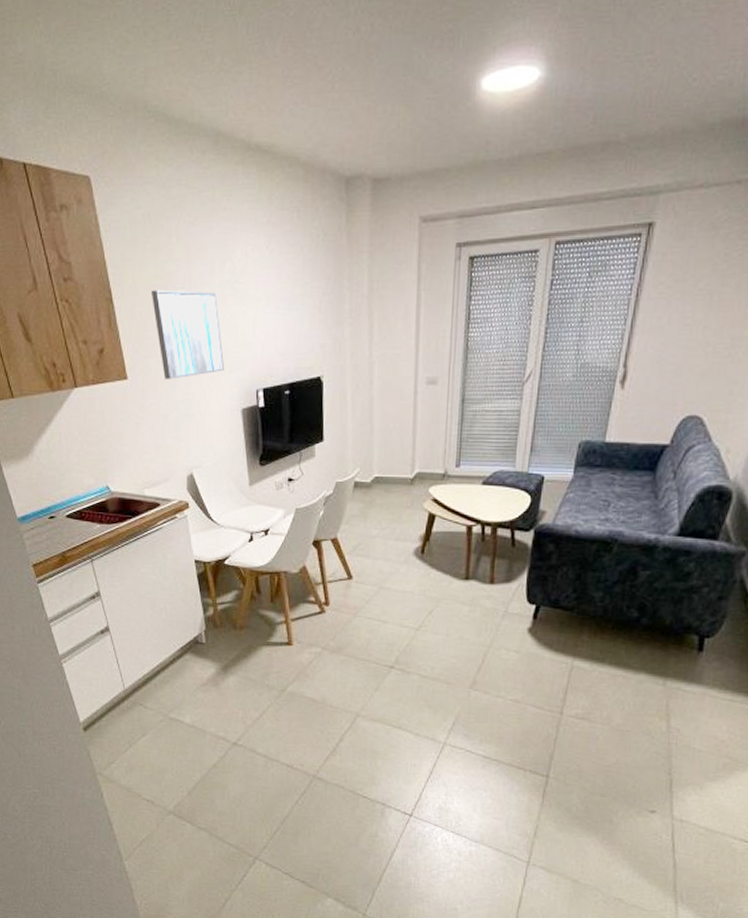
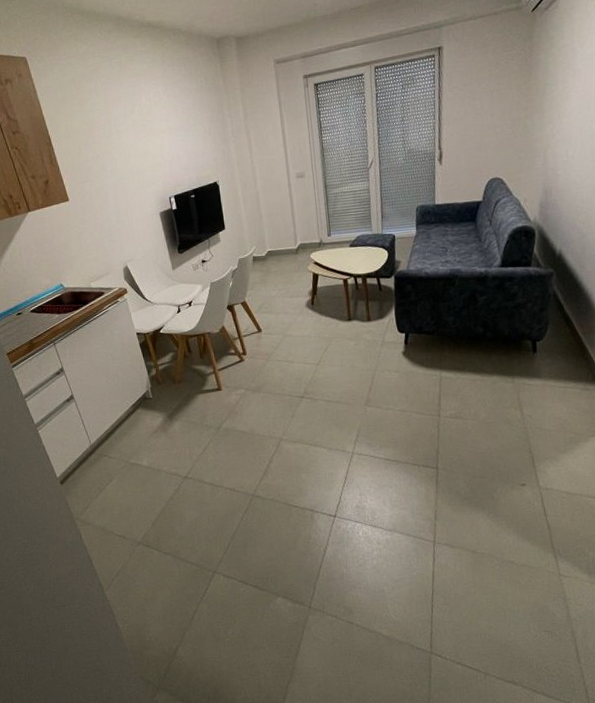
wall art: present [150,289,225,379] -> none [80,129,144,198]

